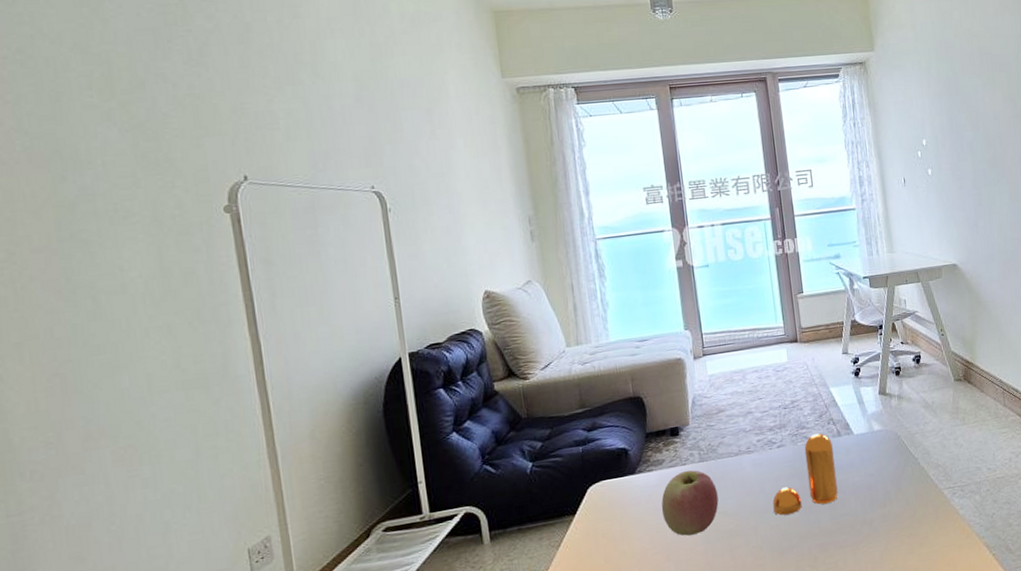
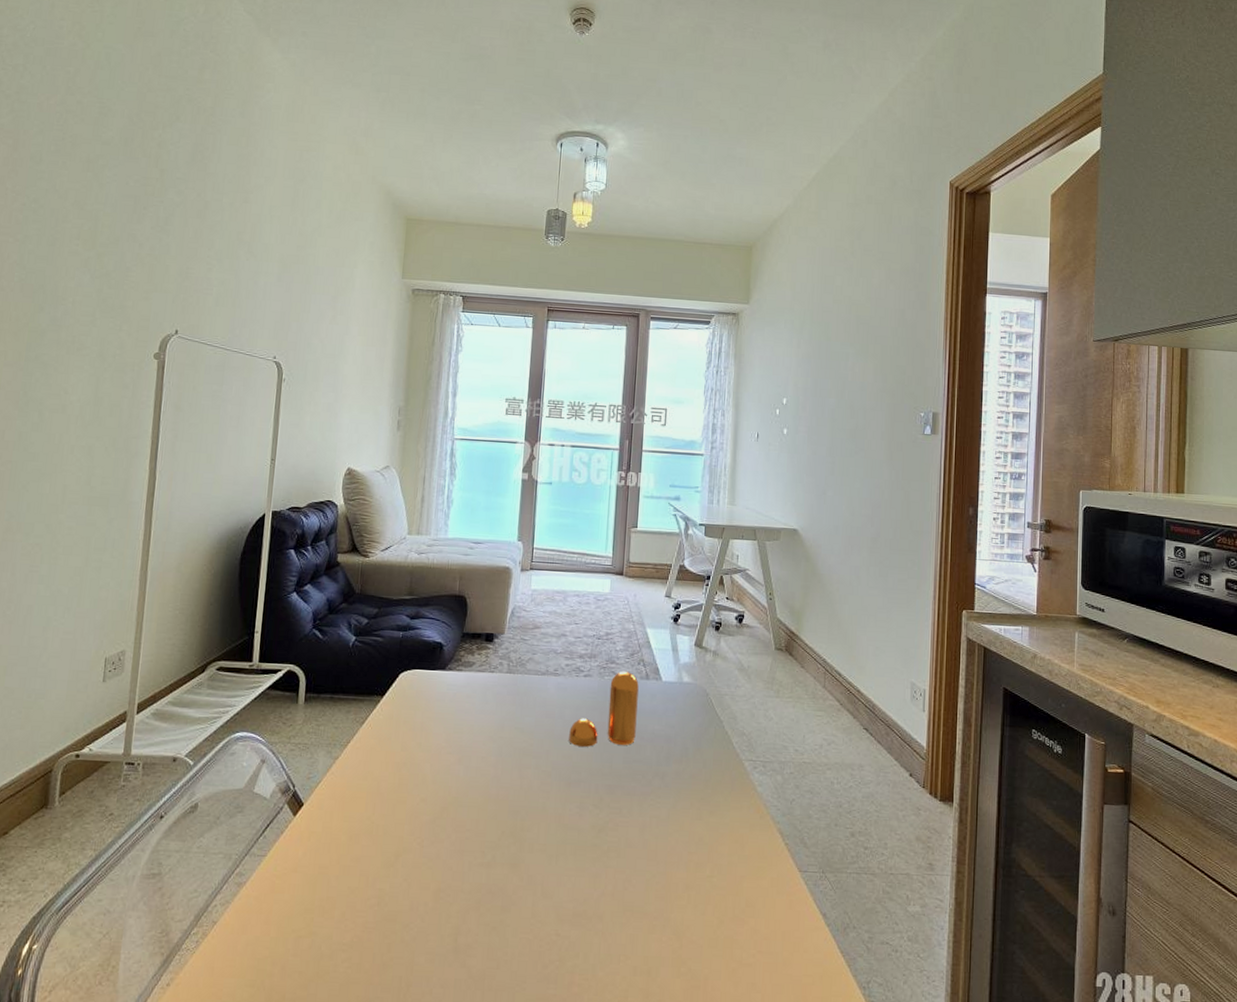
apple: present [661,470,719,536] -> none [462,678,519,744]

